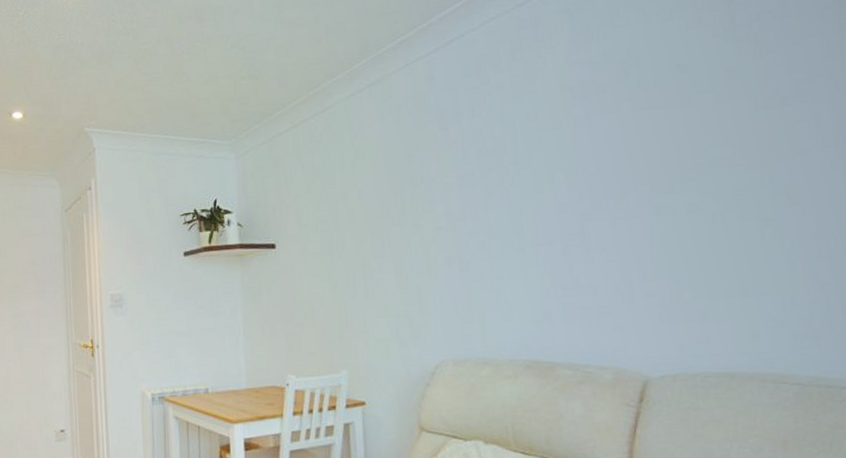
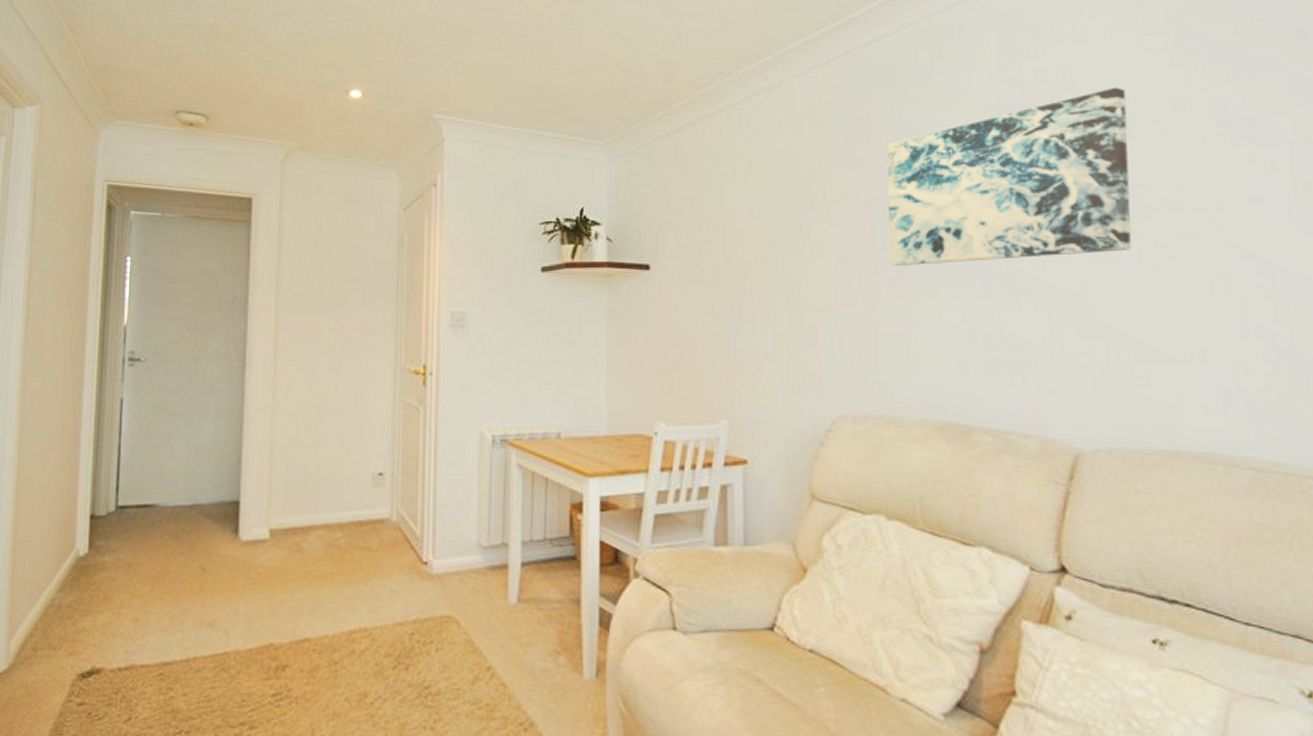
wall art: none [475,61,692,231] -> present [887,87,1132,266]

